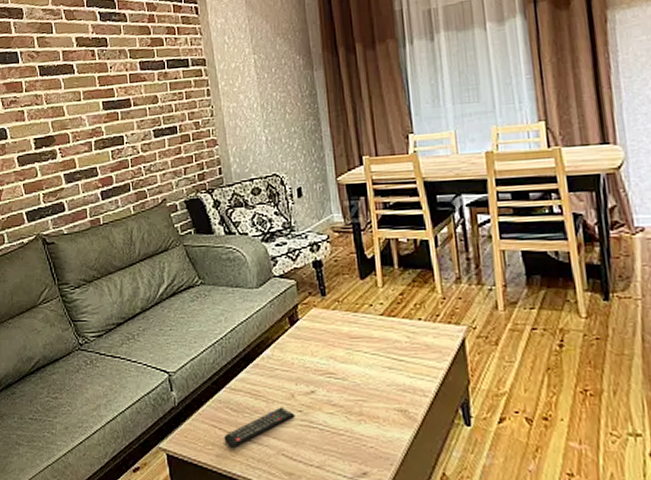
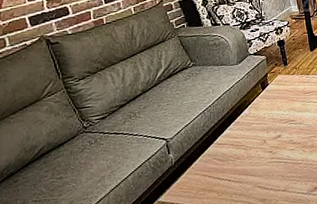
remote control: present [224,407,295,449] -> none [212,151,267,191]

